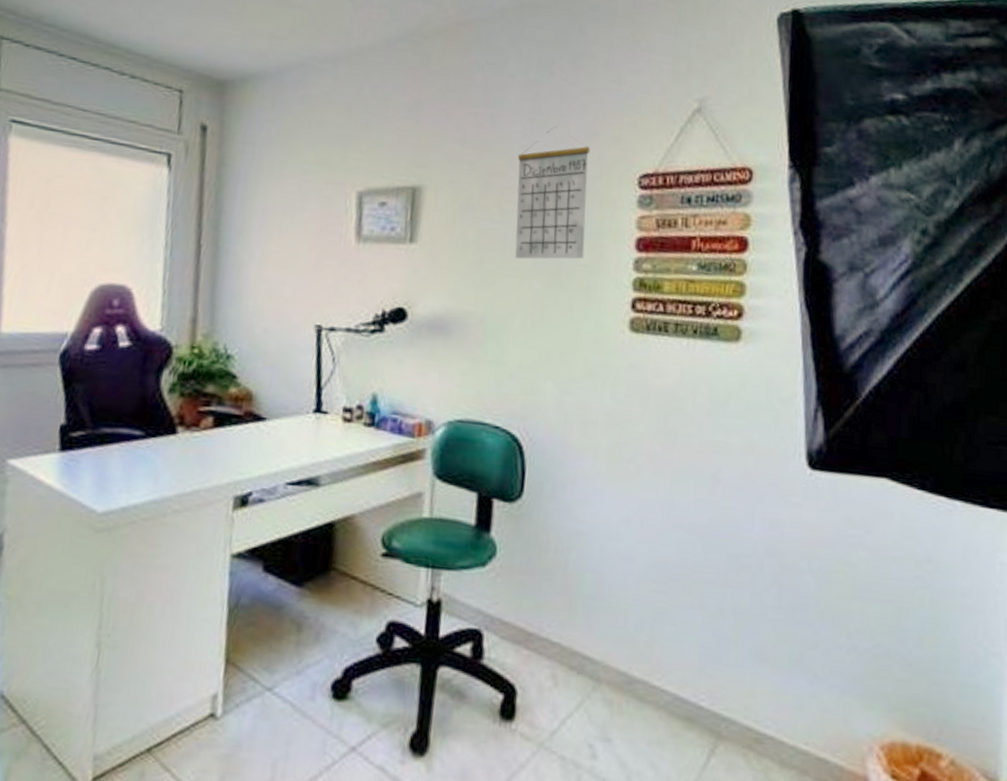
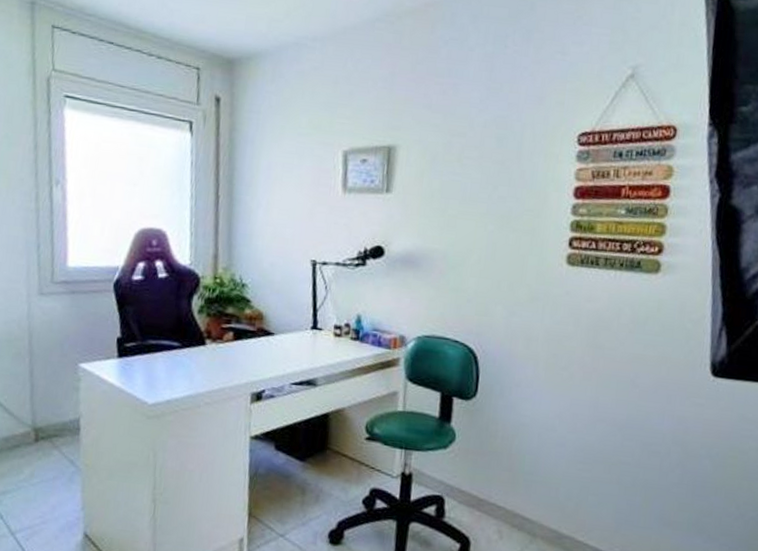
calendar: present [515,125,591,260] -> none [472,92,538,206]

